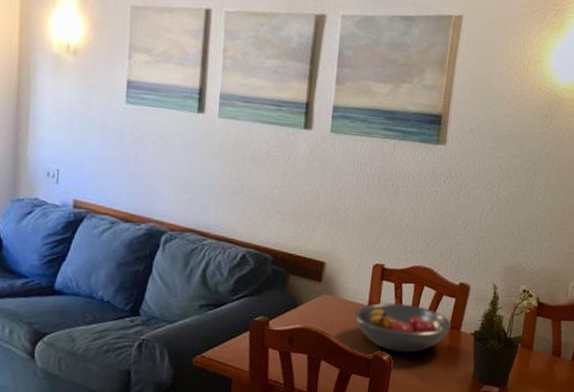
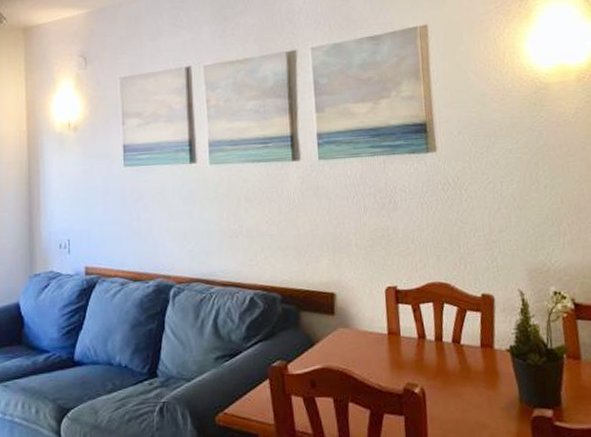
fruit bowl: present [354,303,451,353] -> none [375,326,482,382]

